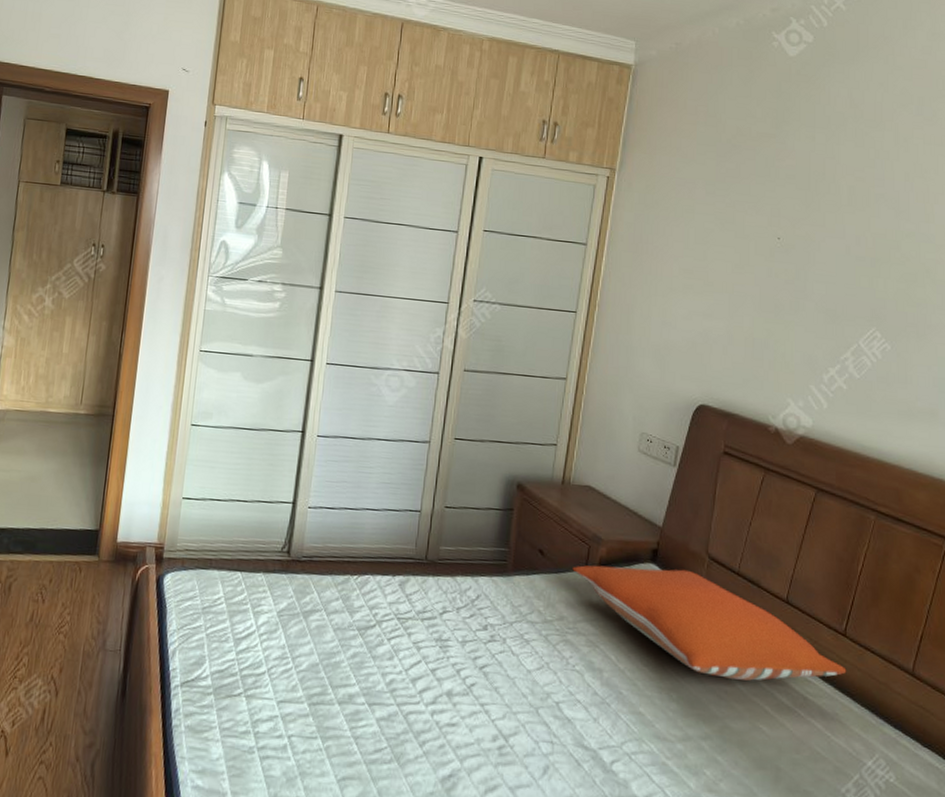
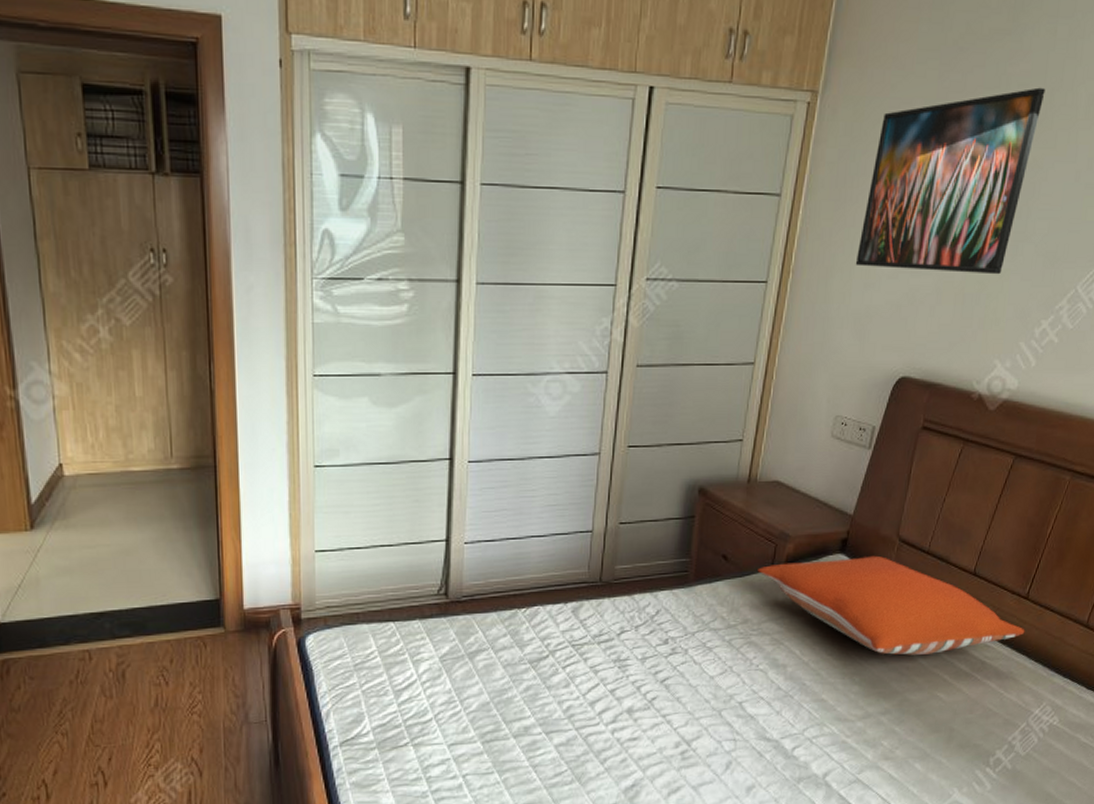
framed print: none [653,178,810,325] -> present [855,87,1046,275]

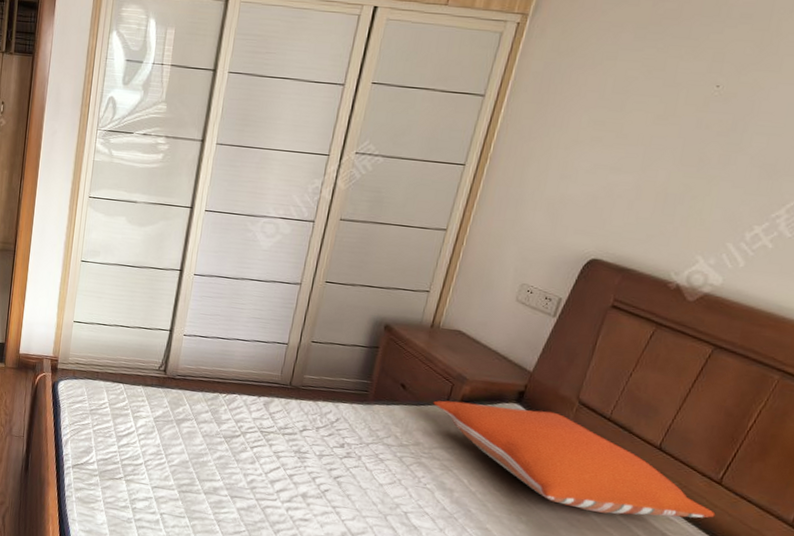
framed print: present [855,87,1046,275] -> none [553,17,772,180]

